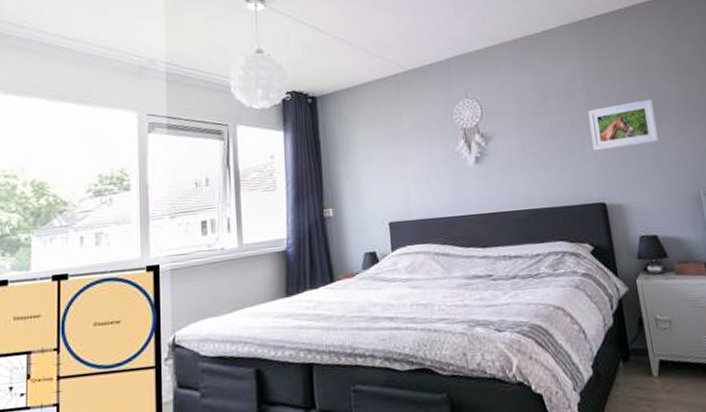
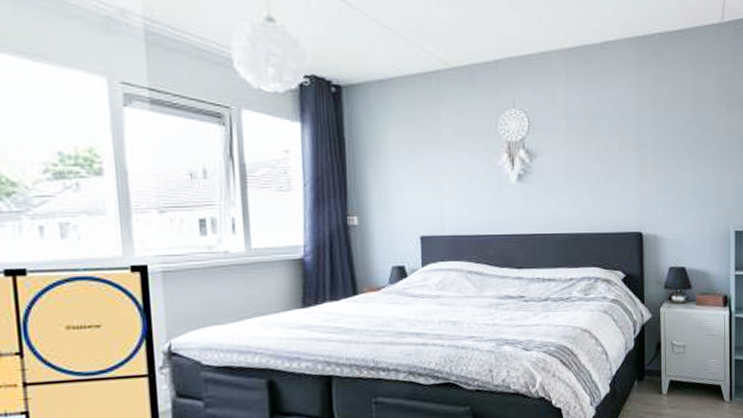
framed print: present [588,99,660,151] -> none [637,131,702,180]

